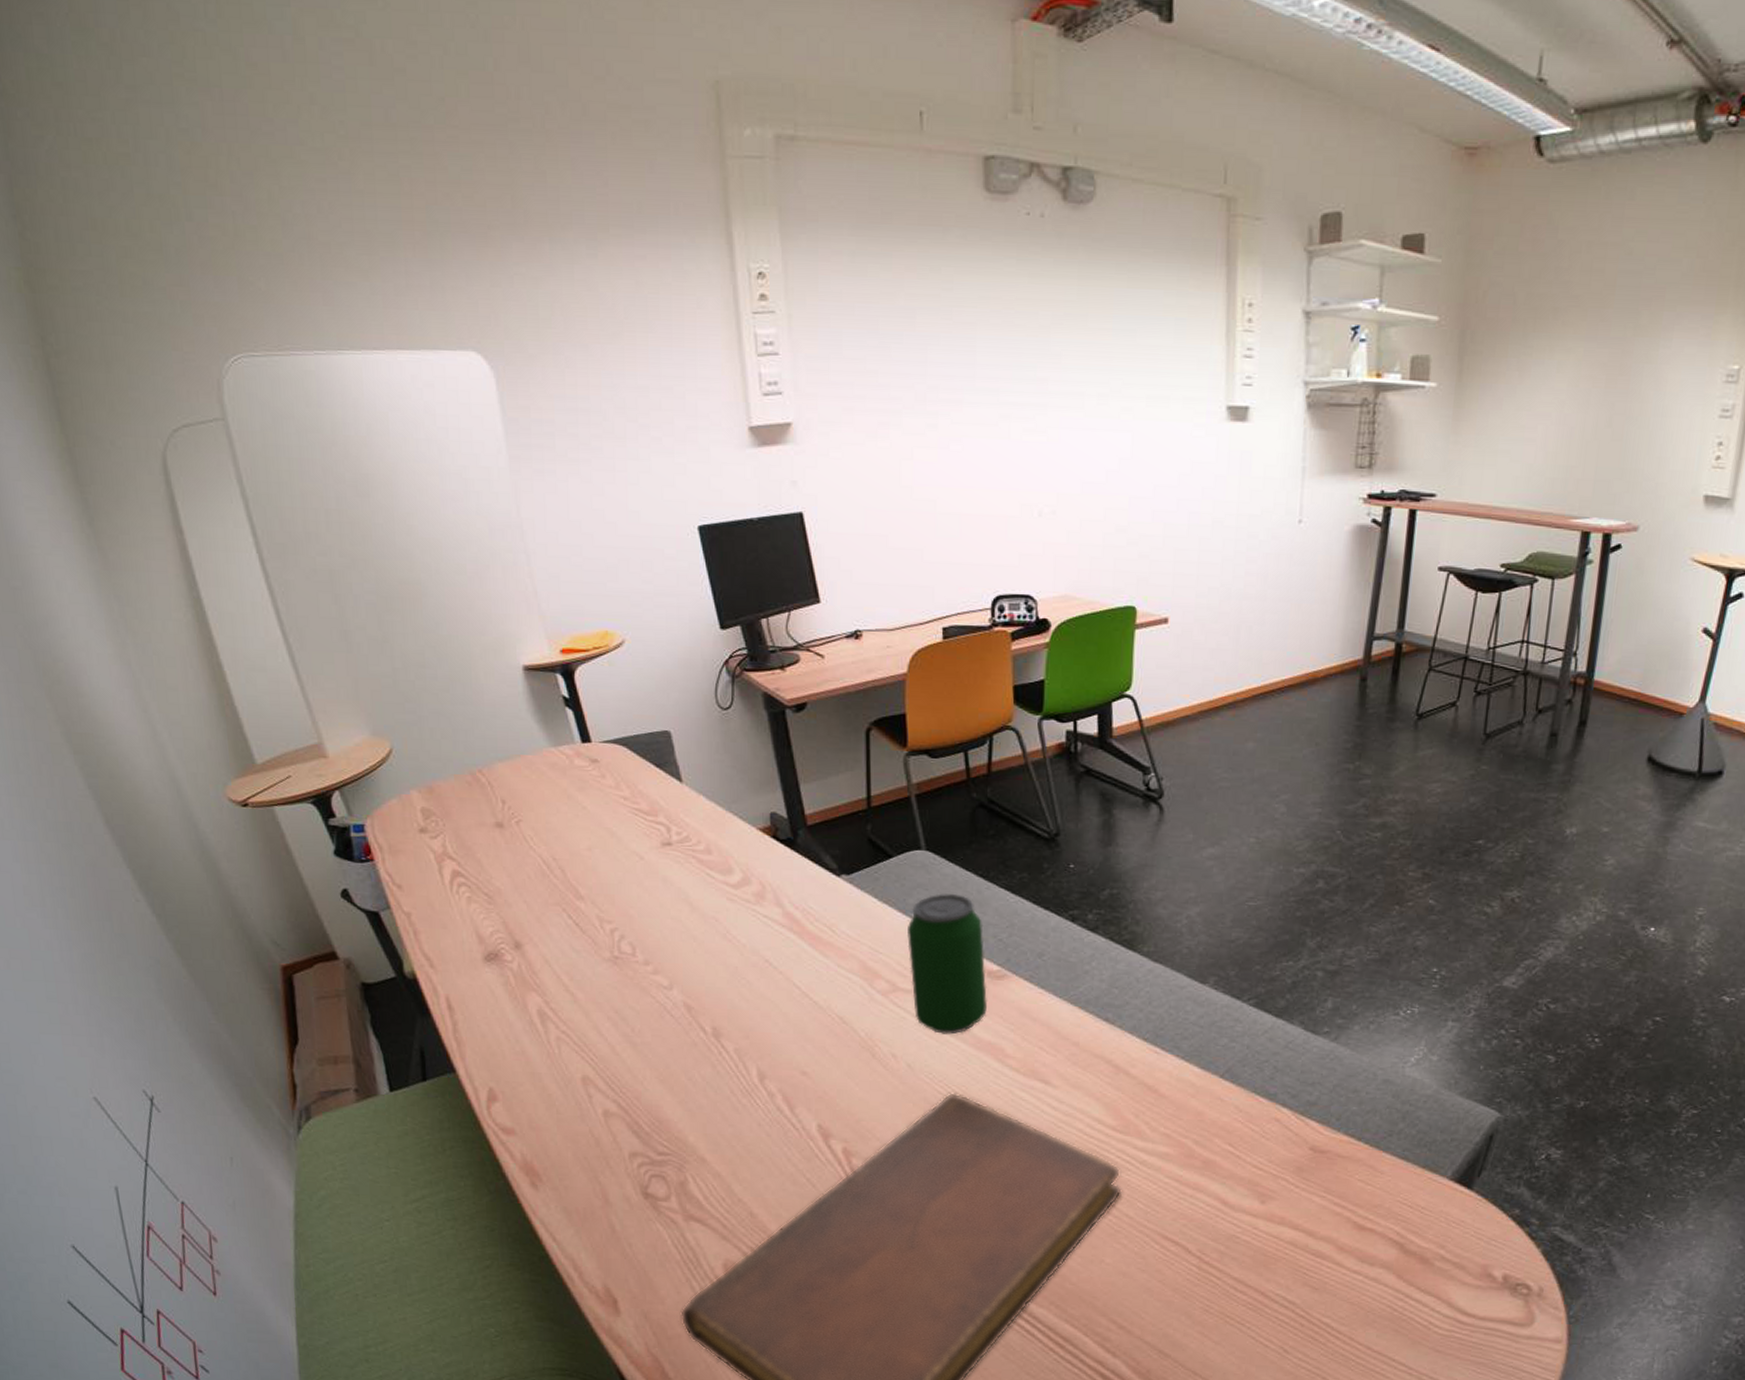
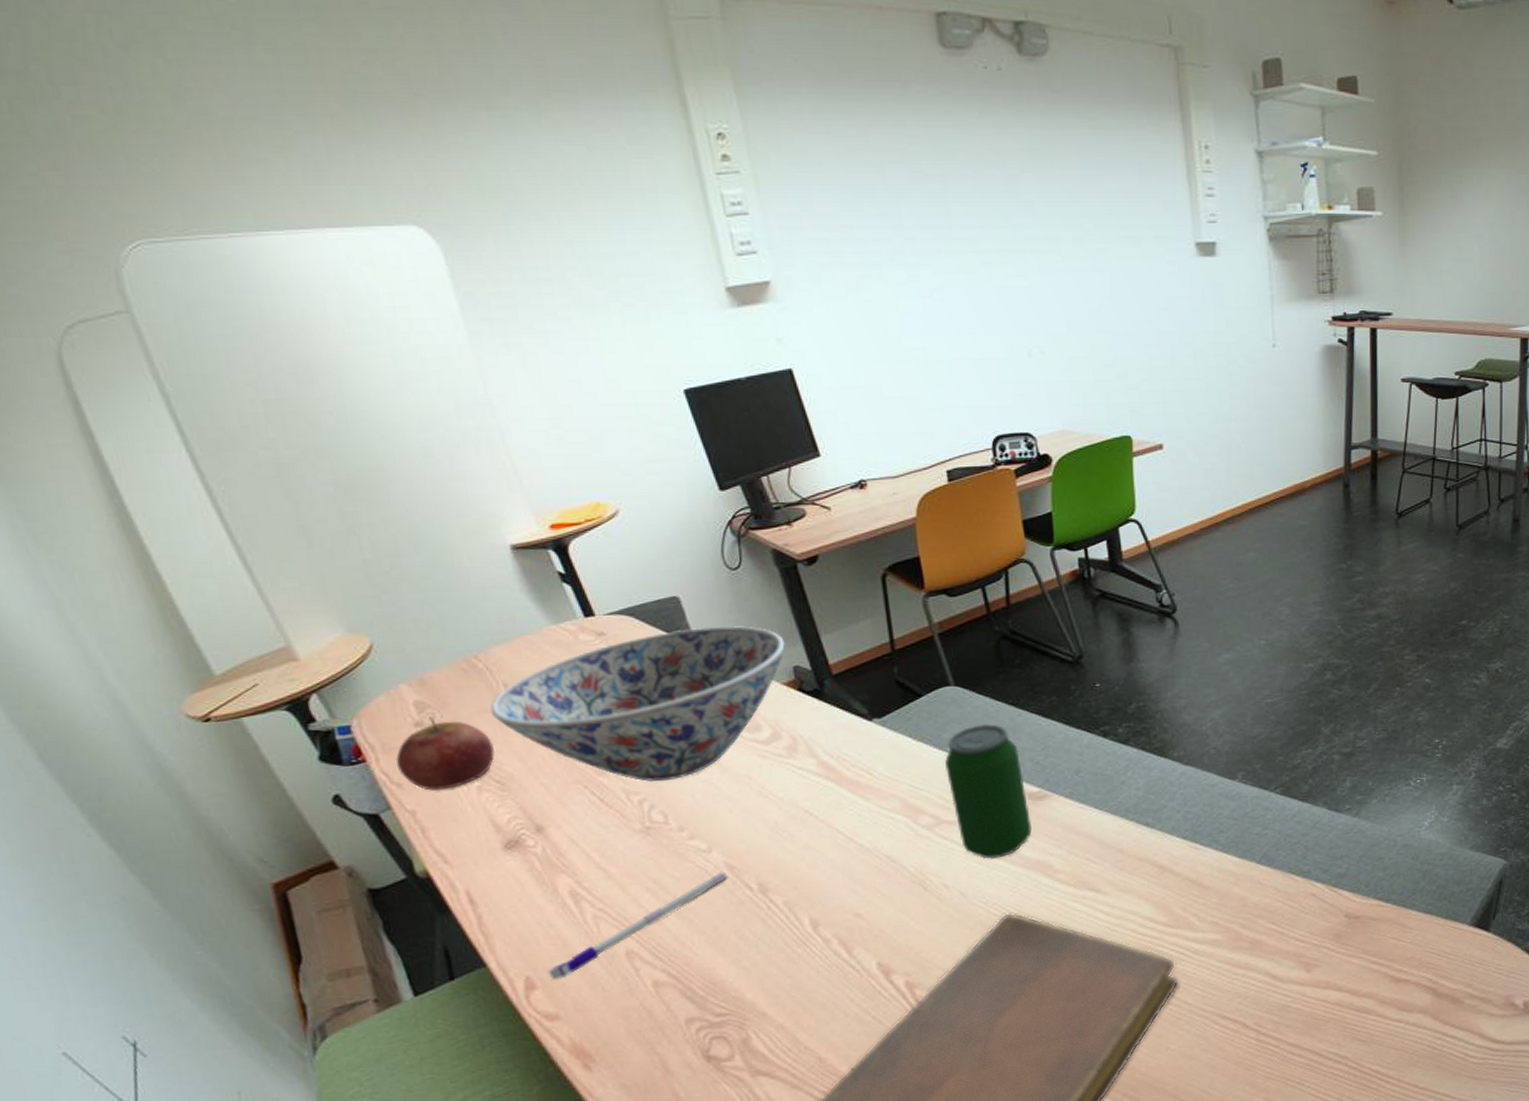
apple: none [399,824,488,897] -> present [395,716,496,792]
bowl: none [487,764,765,913] -> present [490,625,785,782]
pen: none [510,1010,685,1096] -> present [548,871,728,981]

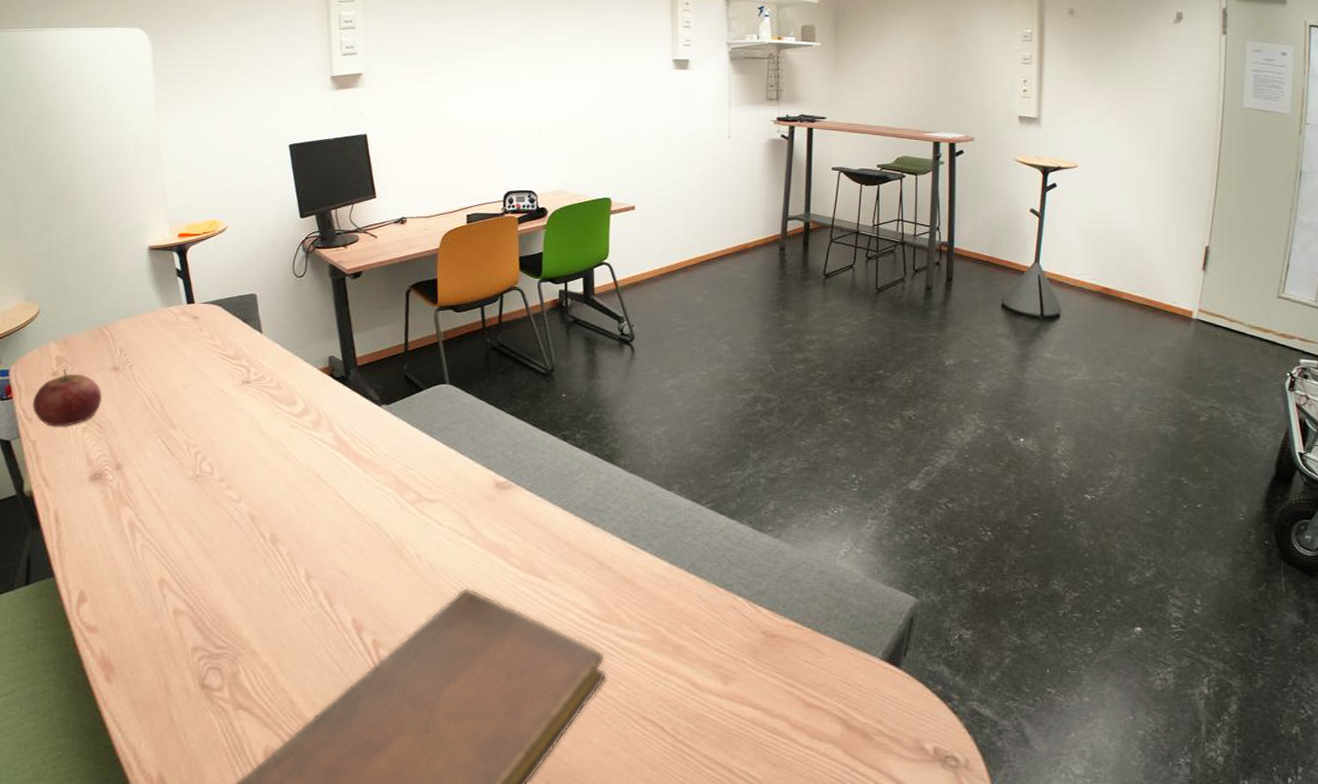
bowl: present [490,625,785,782] -> none [106,319,326,439]
pen: present [548,871,728,981] -> none [98,520,249,597]
beverage can: present [945,724,1032,859] -> none [432,419,496,537]

